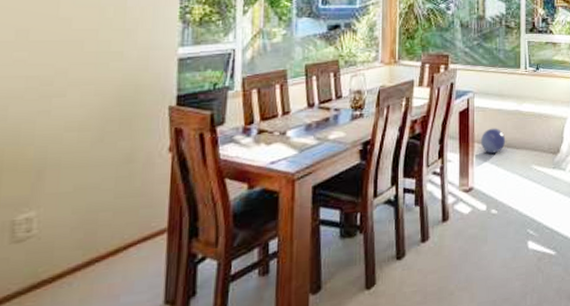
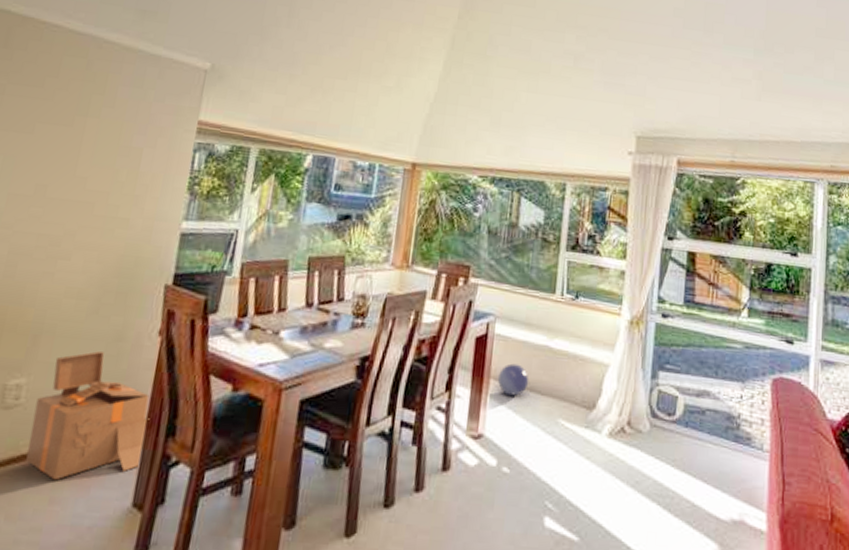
cardboard box: none [47,175,171,297] -> present [26,351,150,481]

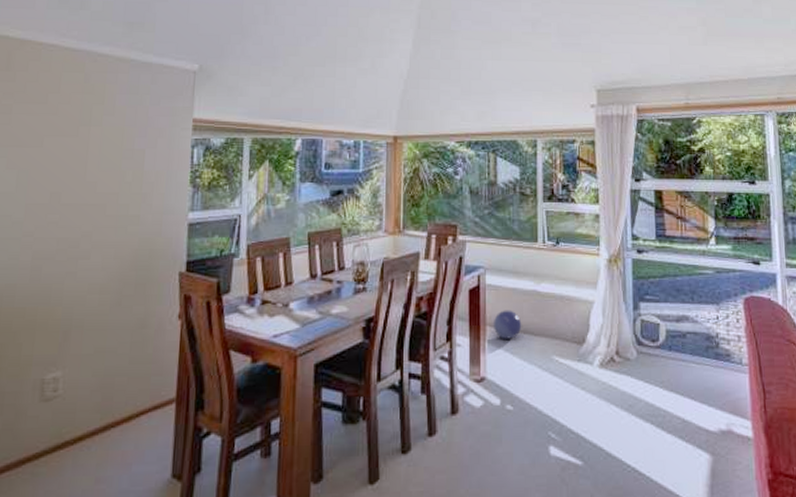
cardboard box: present [26,351,150,481] -> none [70,340,179,462]

